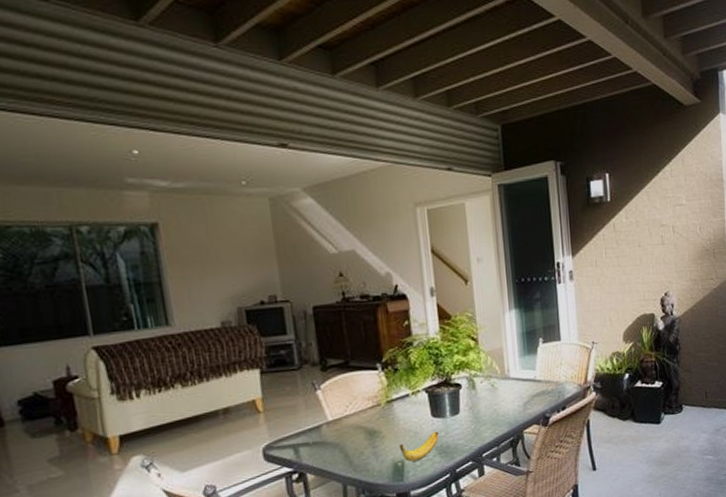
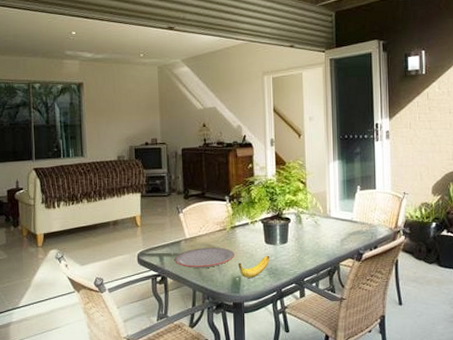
plate: none [314,427,394,458] -> present [174,247,235,269]

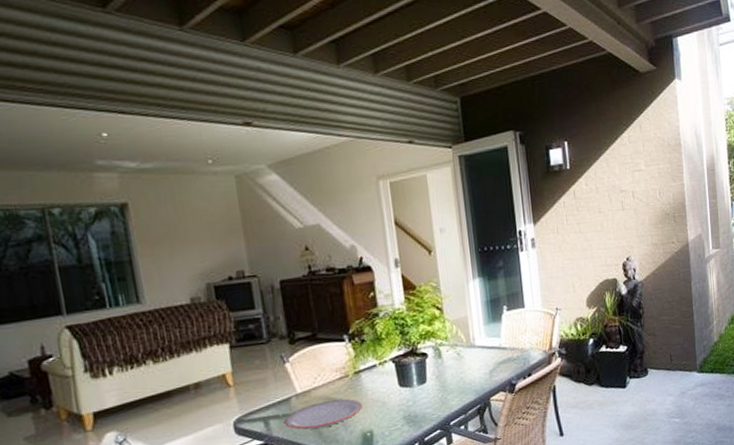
banana: present [238,255,269,278] -> none [368,400,407,432]

